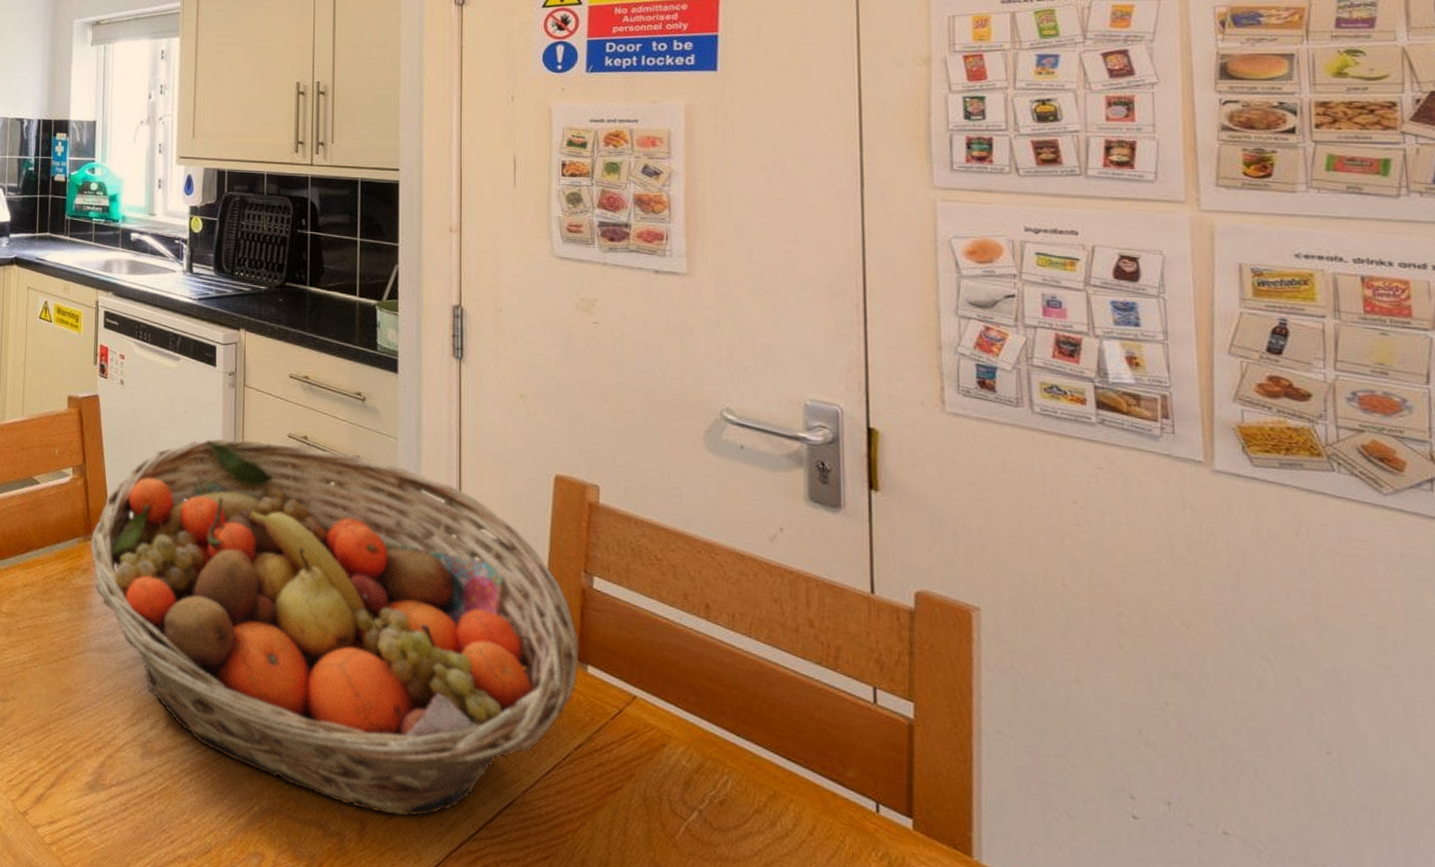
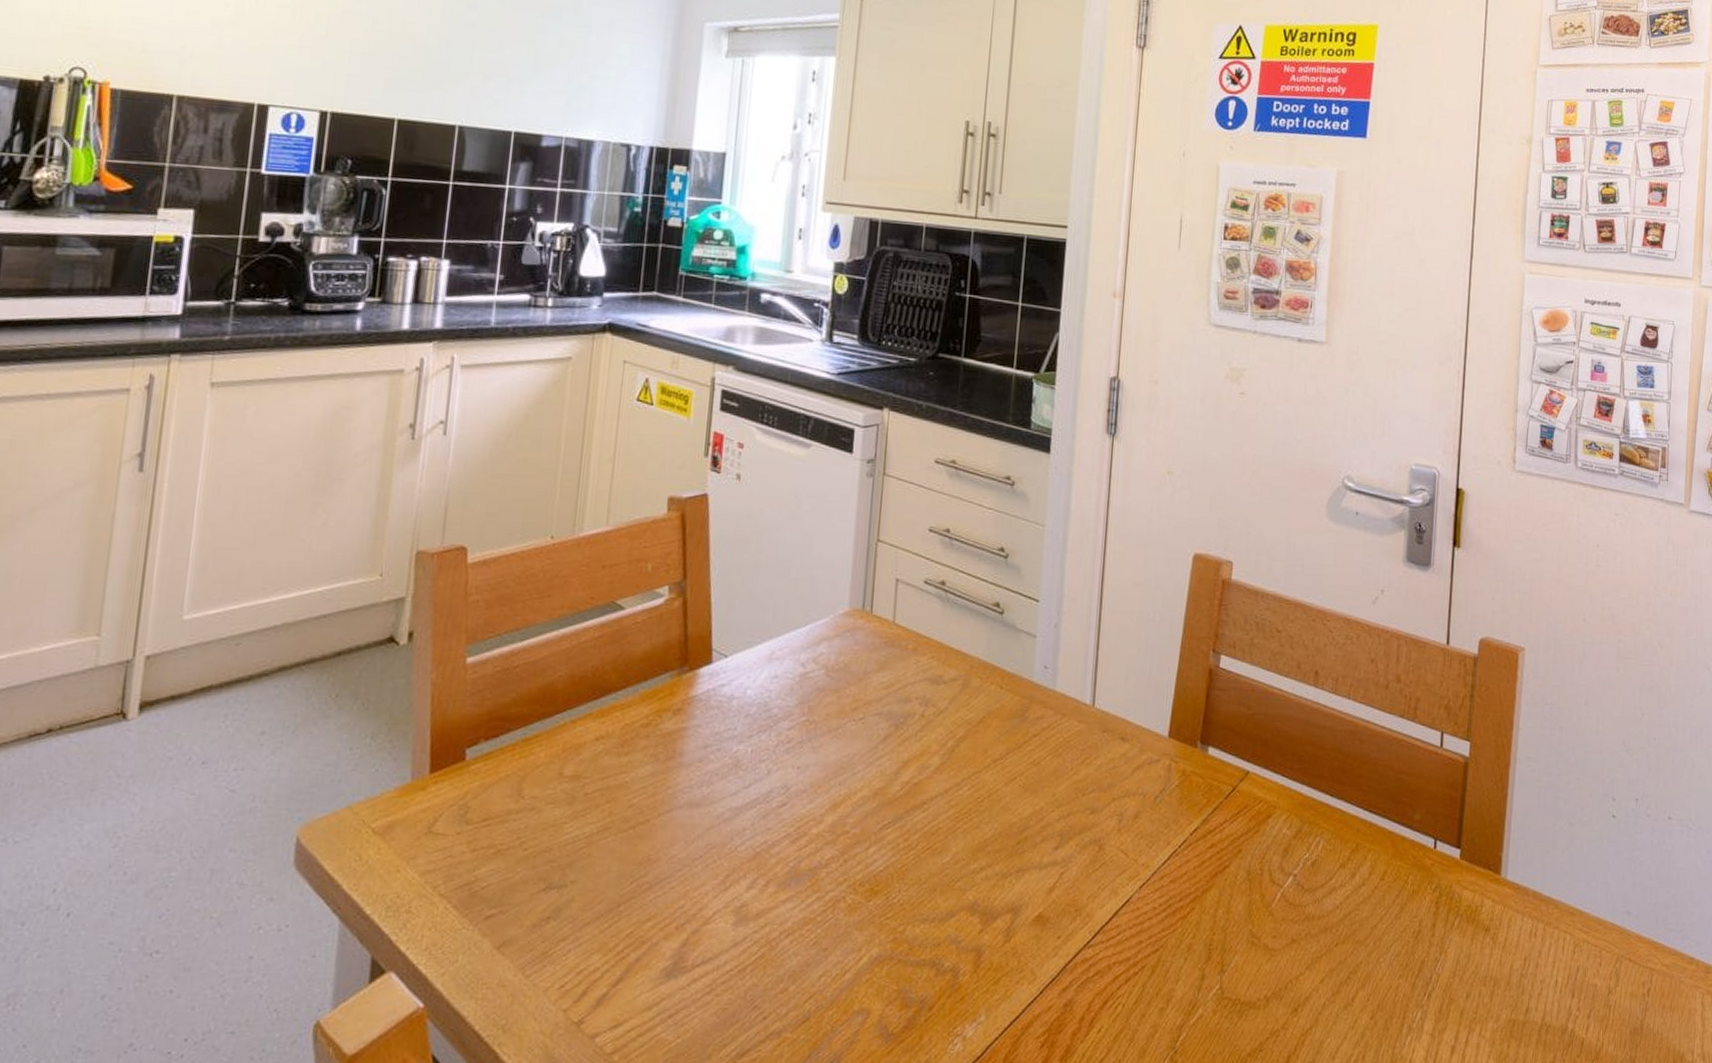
fruit basket: present [90,439,580,817] -> none [685,537,1203,938]

